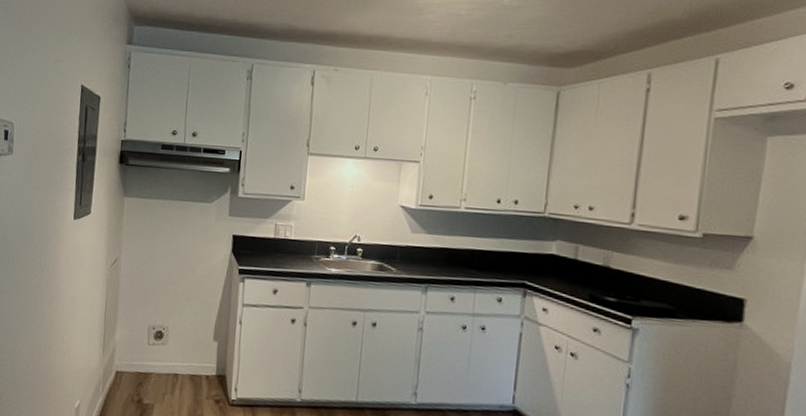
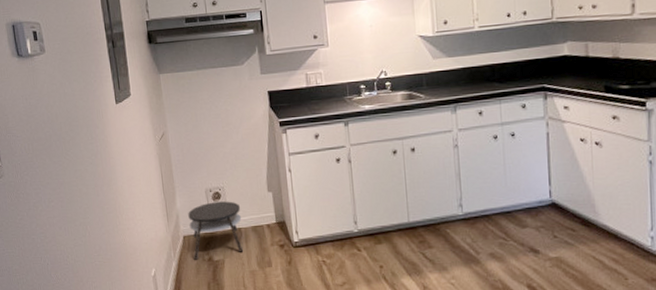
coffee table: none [122,340,182,400] -> present [188,201,244,260]

